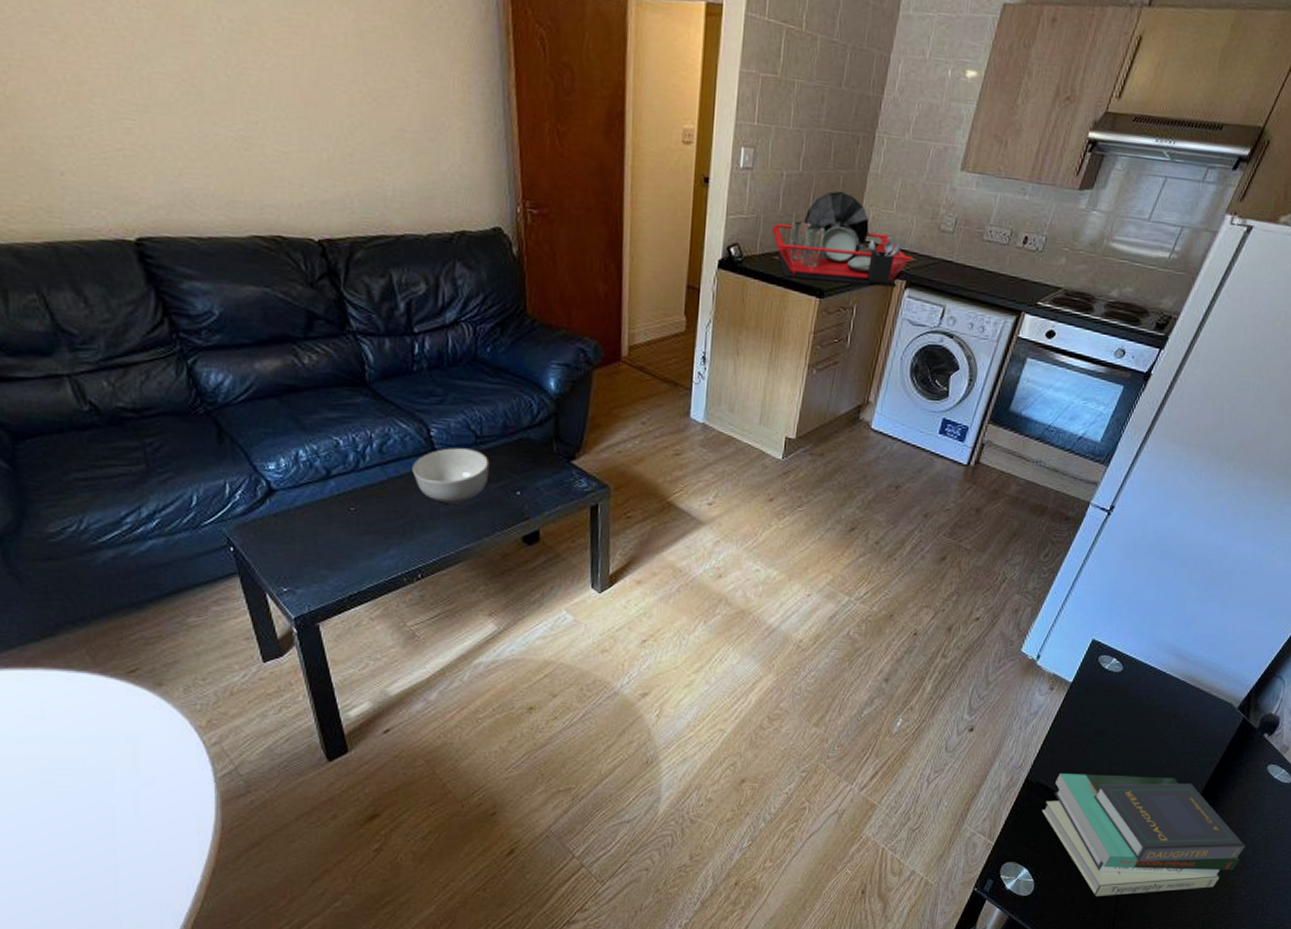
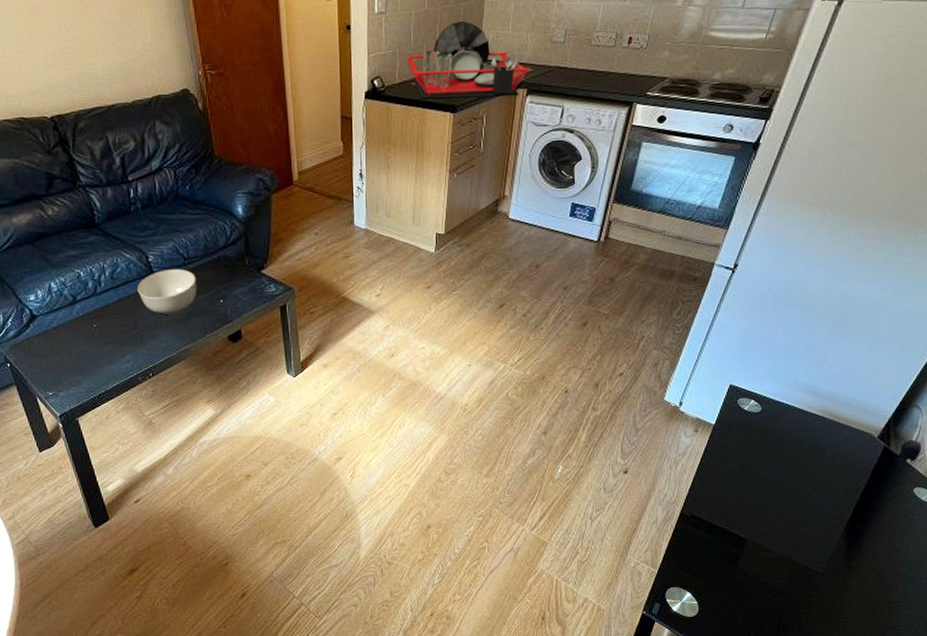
books: present [1041,774,1246,896] -> none [698,504,900,615]

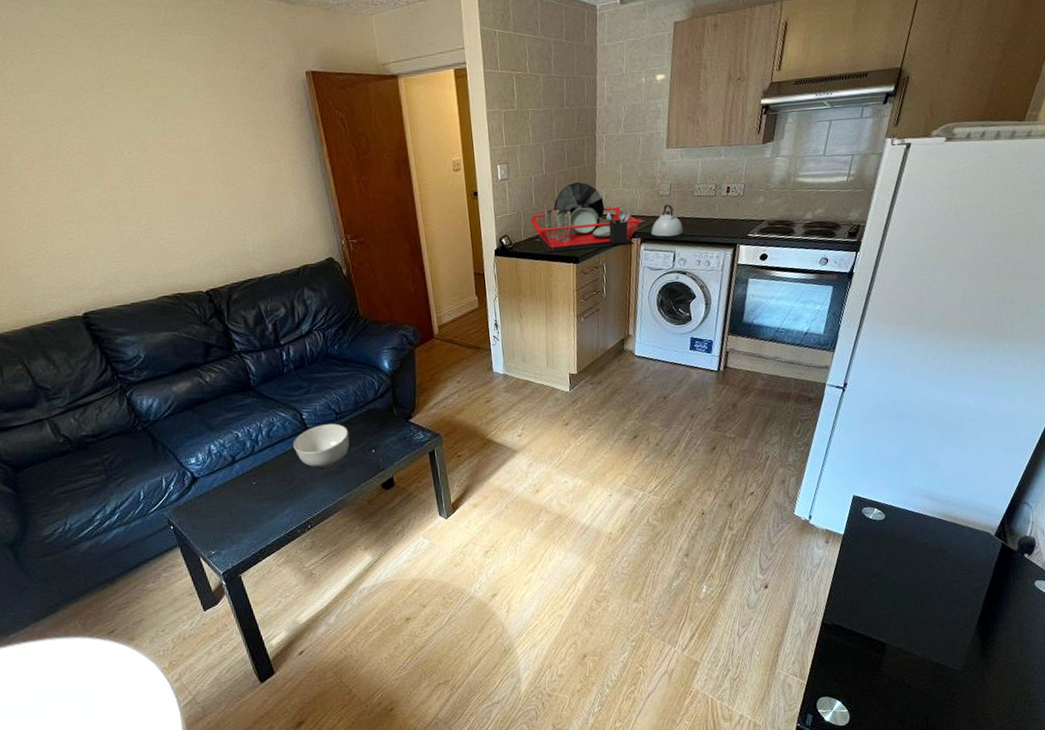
kettle: none [539,53,575,89] -> present [651,204,684,237]

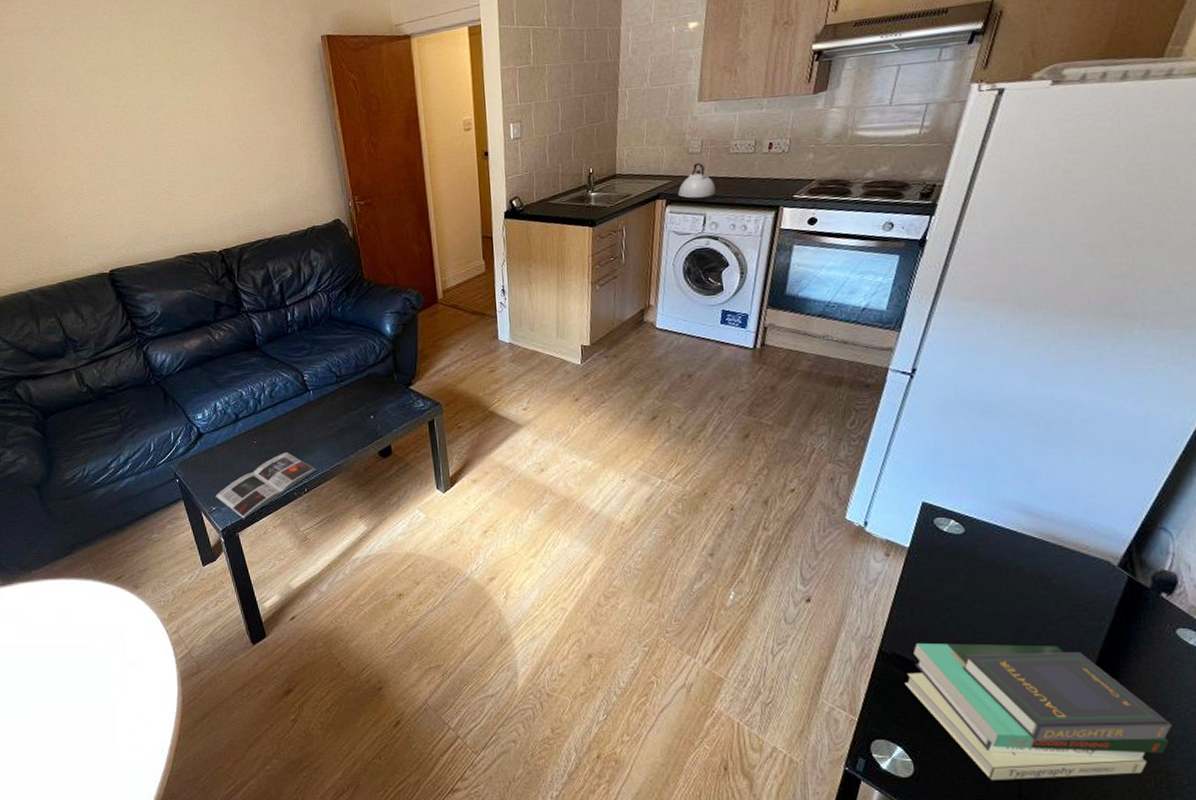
magazine: none [214,491,320,561] -> present [216,452,317,519]
bowl: present [293,423,350,468] -> none [294,386,349,431]
dish rack: present [530,182,642,253] -> none [543,140,668,216]
books: none [841,604,1032,718] -> present [904,643,1172,780]

